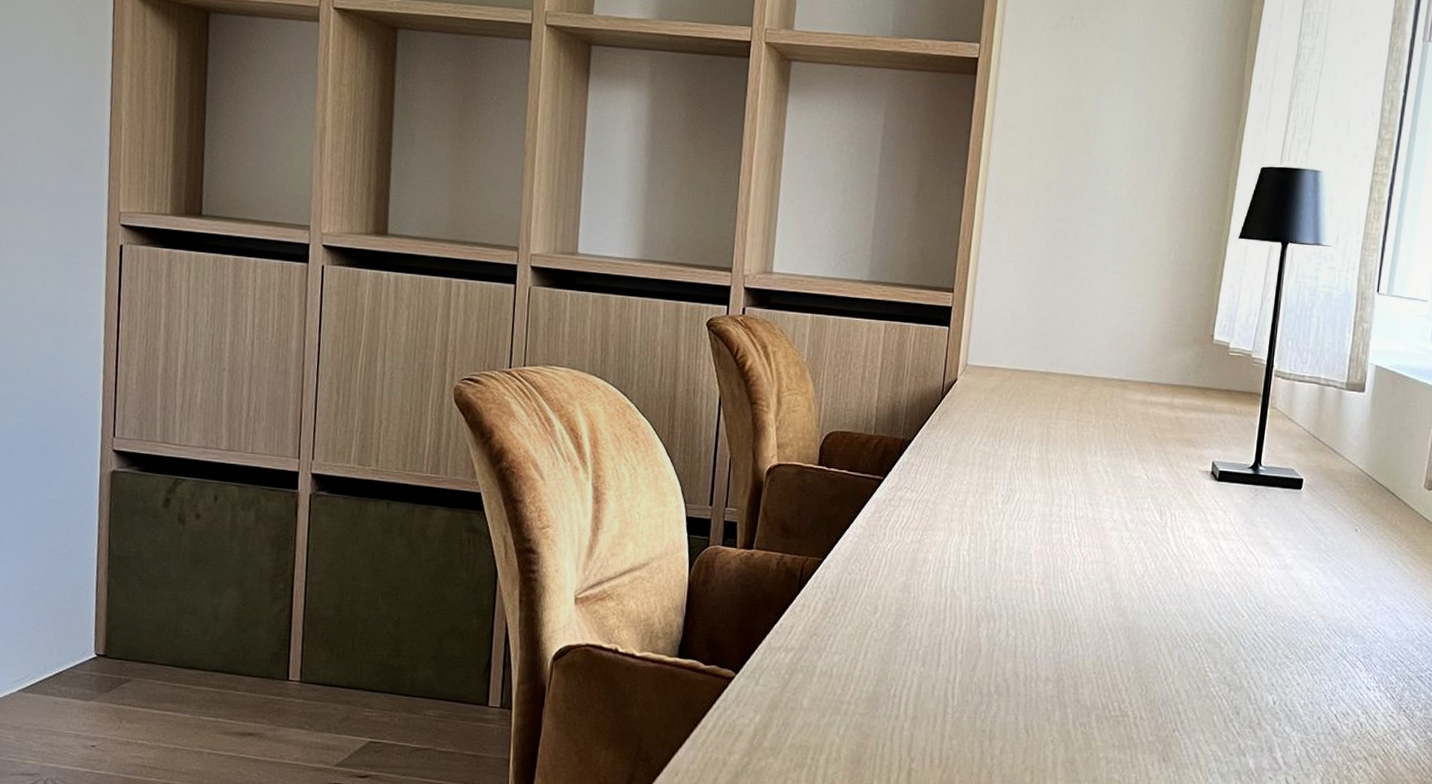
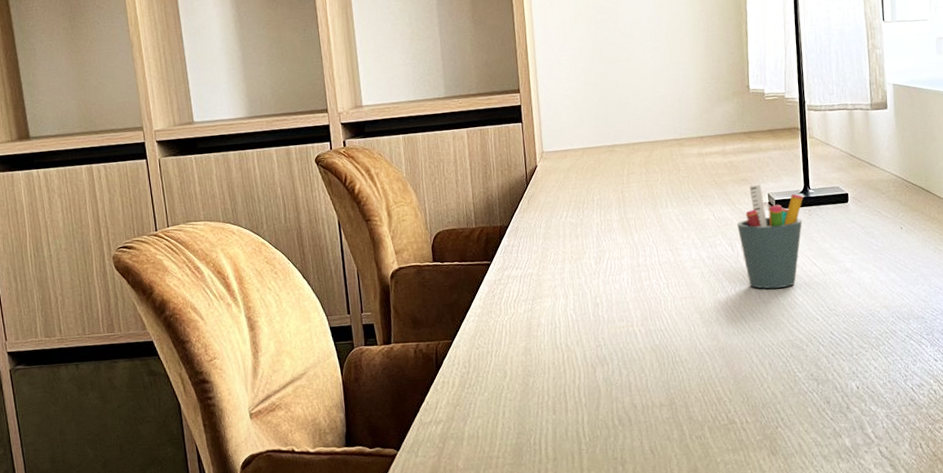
pen holder: none [1171,449,1252,572] -> present [737,185,804,289]

